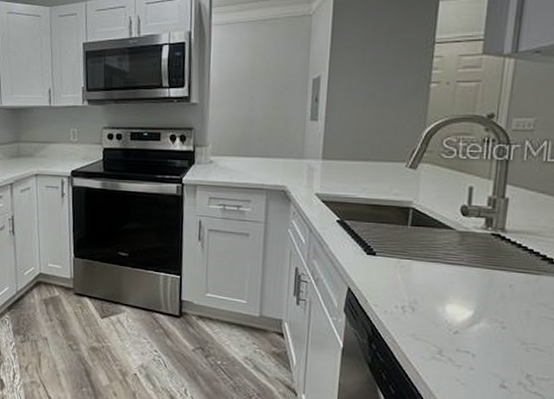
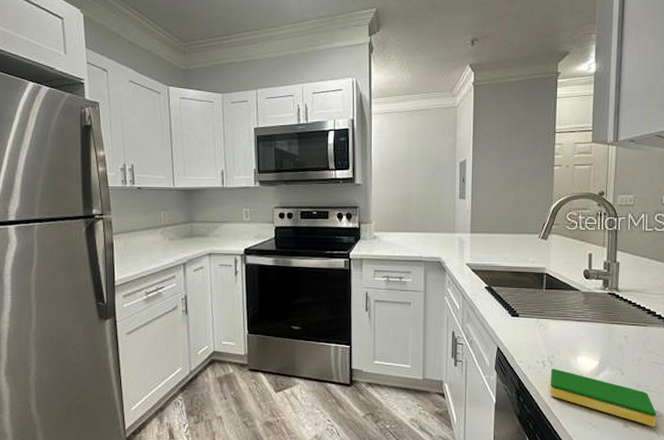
dish sponge: none [409,315,545,391] -> present [550,368,657,426]

